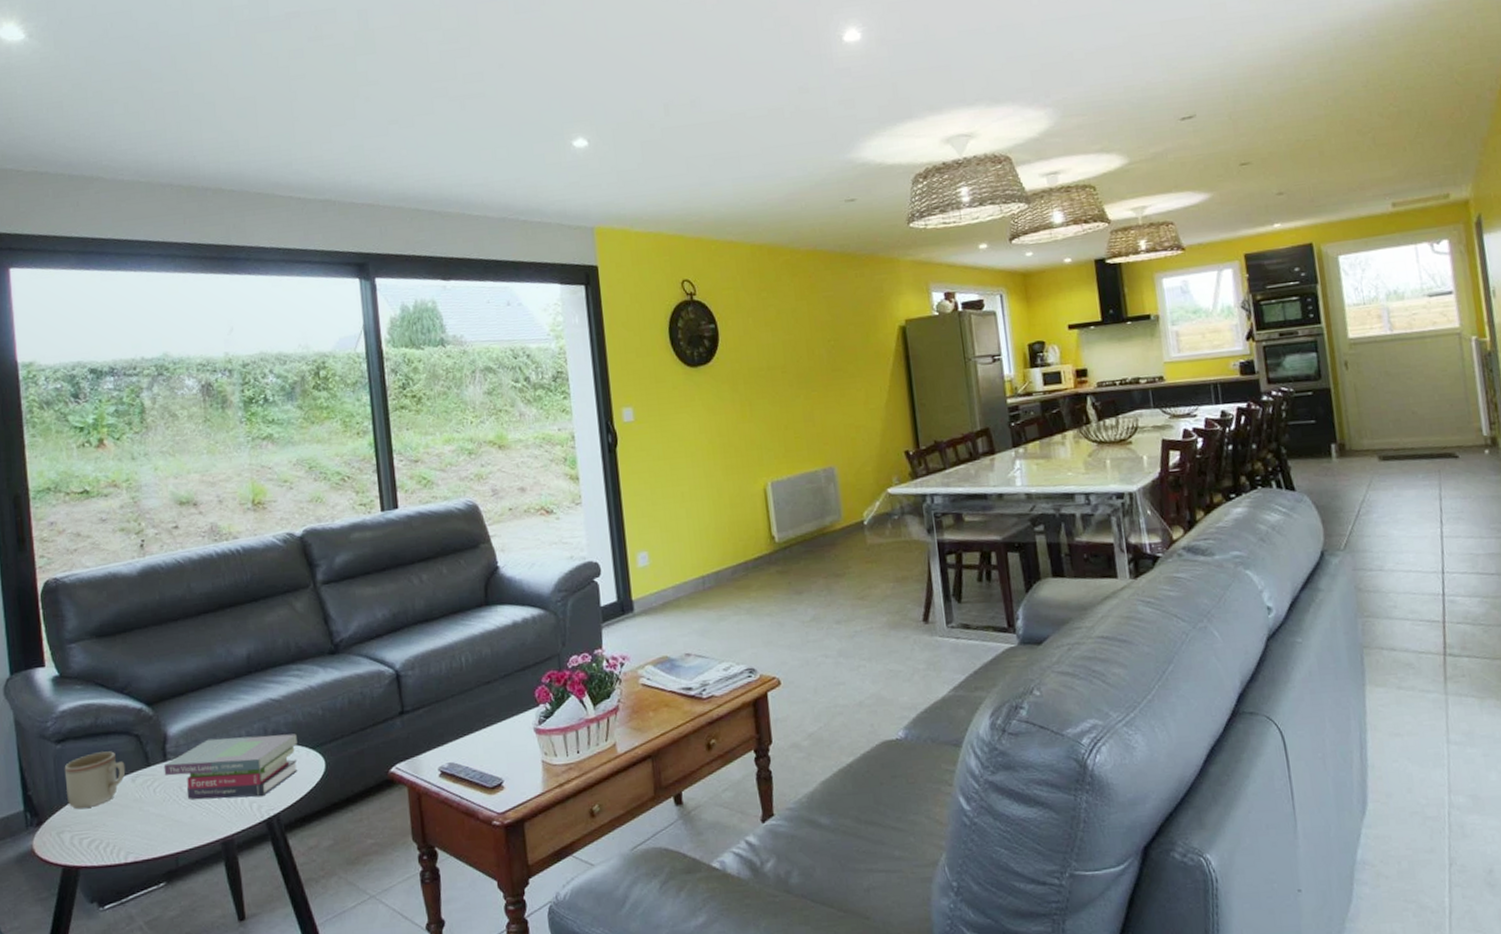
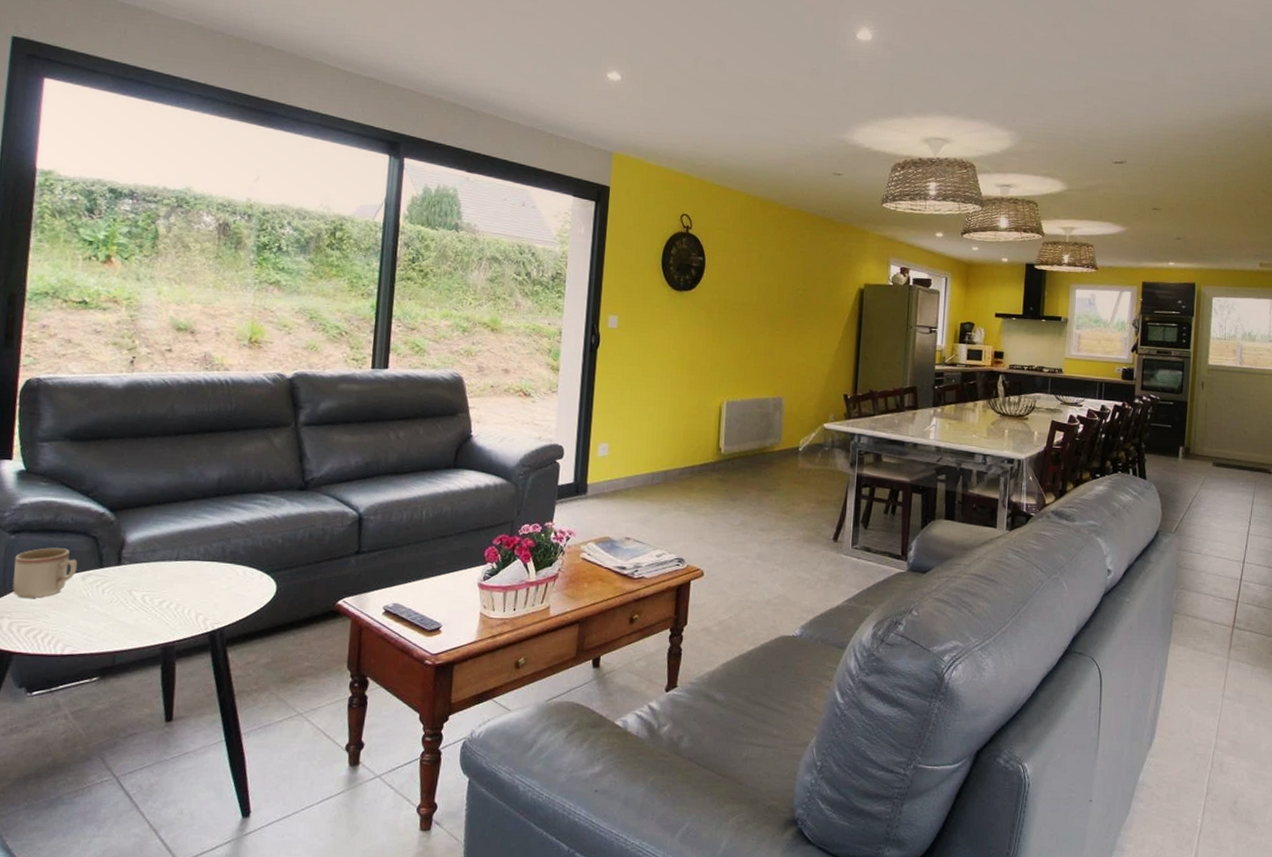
books: present [163,733,298,799] -> none [116,550,254,611]

